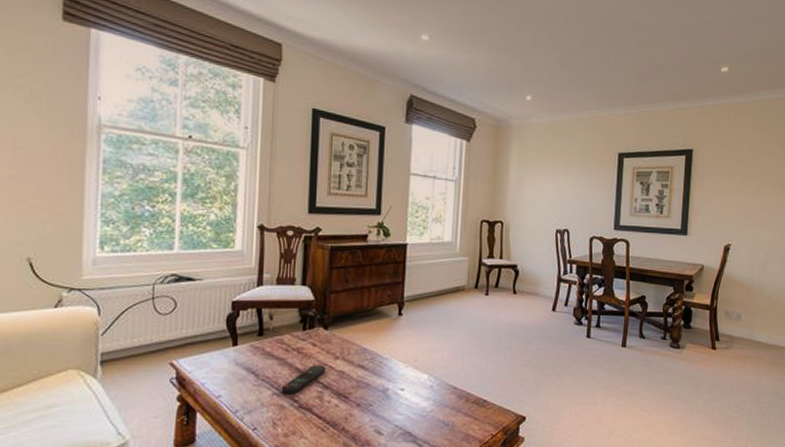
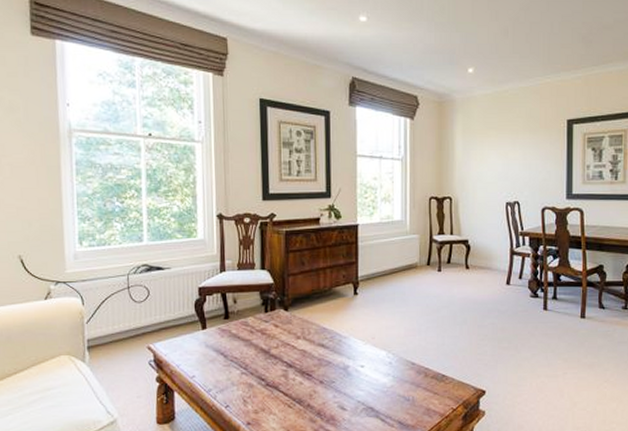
remote control: present [281,365,326,394] -> none [249,345,289,373]

